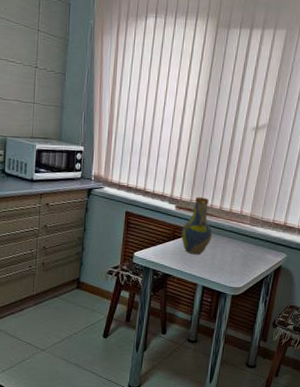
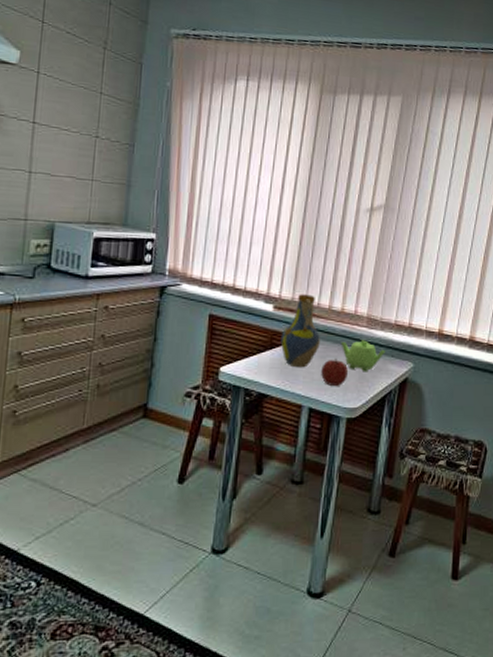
fruit: none [212,249,234,270] -> present [321,359,348,386]
teapot: none [228,235,264,260] -> present [340,340,385,372]

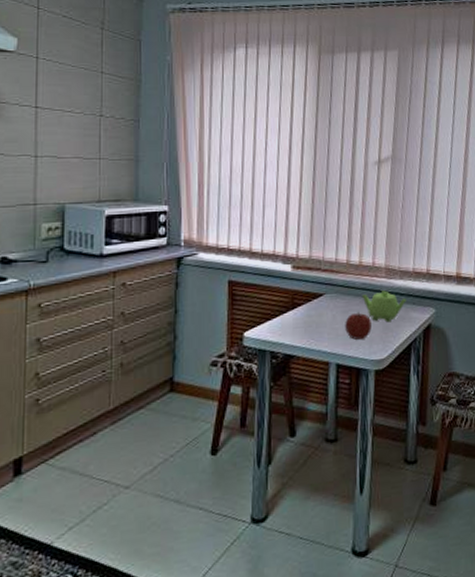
vase: present [280,294,320,368] -> none [301,251,341,325]

